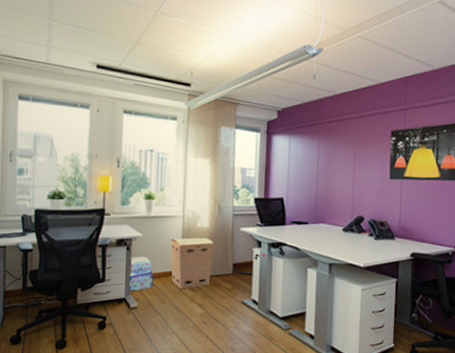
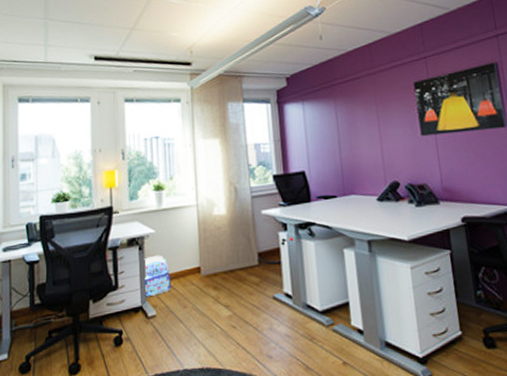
cardboard box: present [170,238,214,289] -> none [186,227,235,289]

